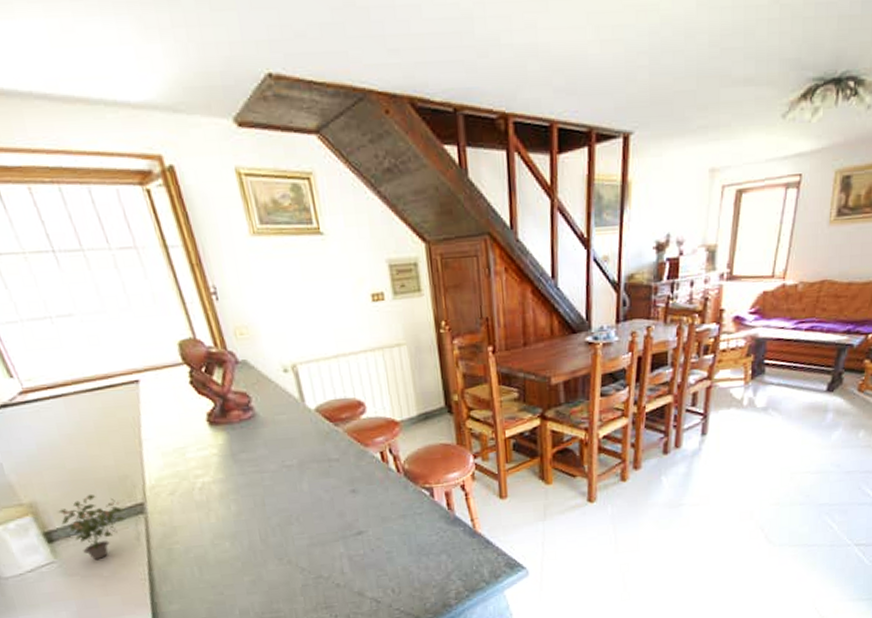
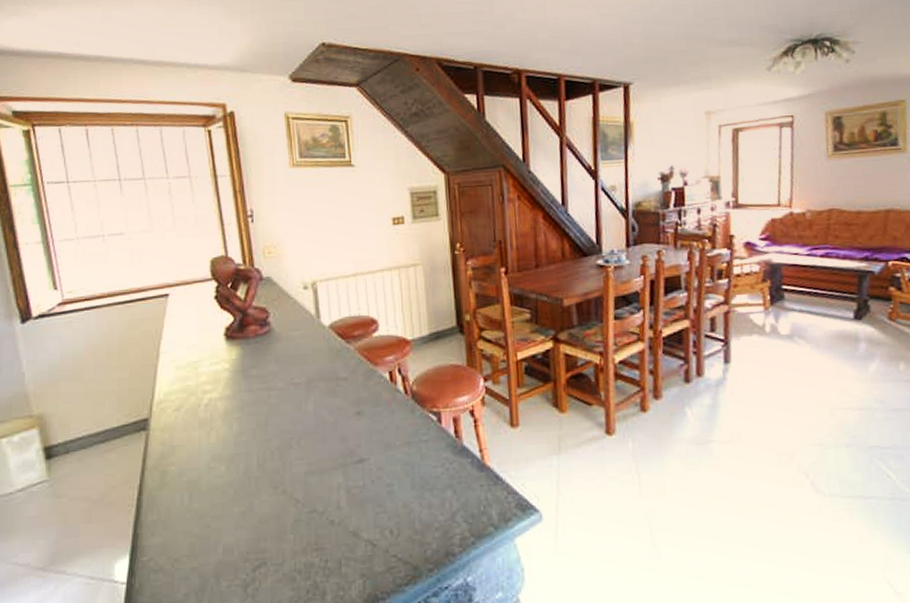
potted plant: present [58,494,125,559] -> none [64,407,127,480]

